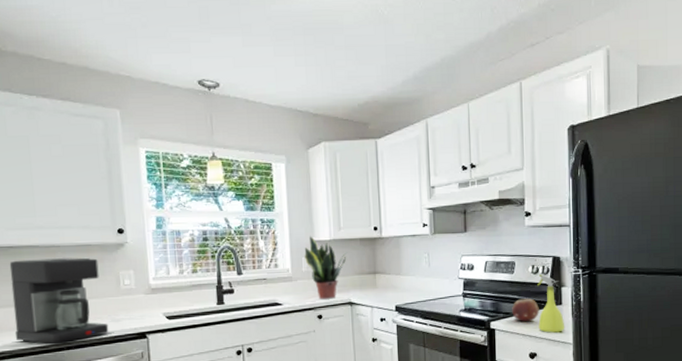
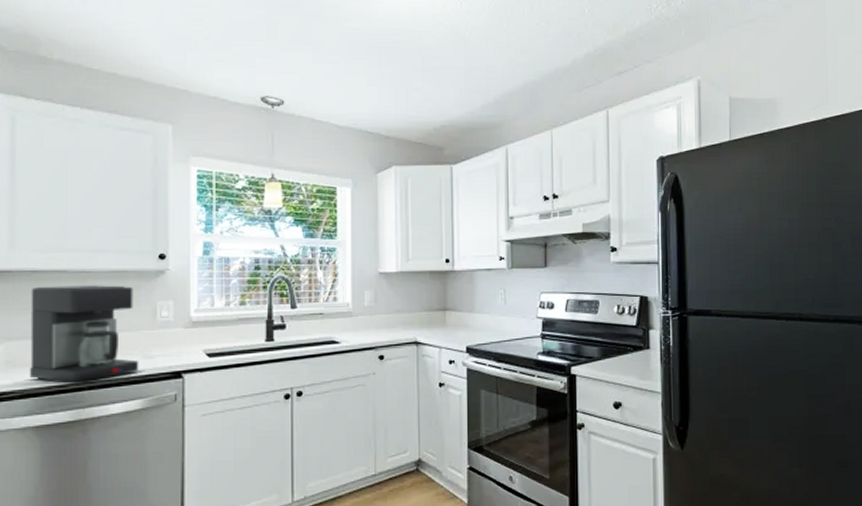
potted plant: present [304,235,348,300] -> none [367,266,416,339]
fruit: present [512,298,539,321] -> none [595,341,625,367]
spray bottle: present [537,274,565,333] -> none [623,315,653,380]

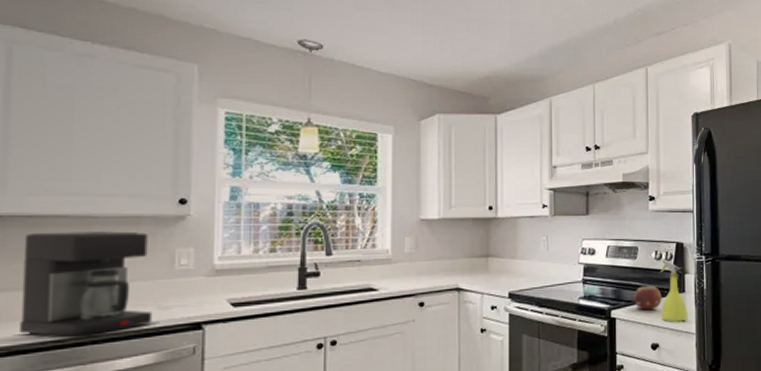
fruit: none [595,341,625,367] -> present [634,286,662,310]
spray bottle: none [623,315,653,380] -> present [660,260,688,322]

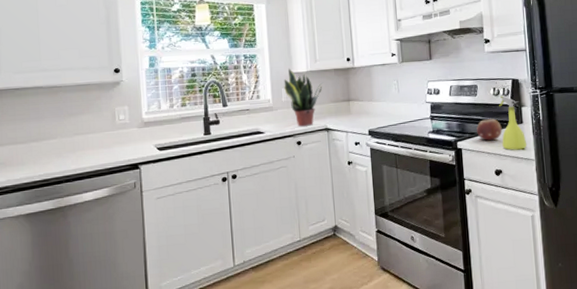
coffee maker: present [18,231,153,338] -> none [15,96,105,178]
potted plant: none [408,213,458,286] -> present [284,68,324,128]

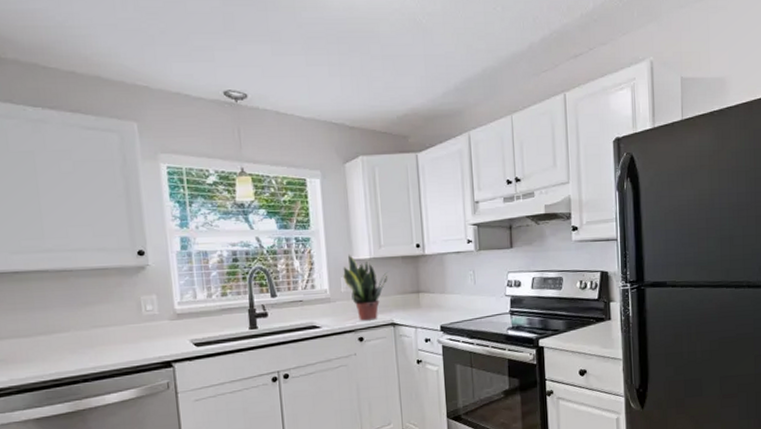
fruit: present [476,119,502,140] -> none [560,314,588,338]
spray bottle: present [499,96,527,151] -> none [586,289,615,349]

